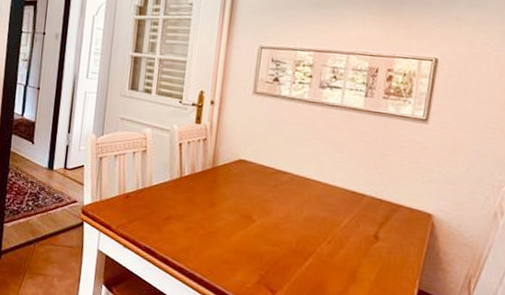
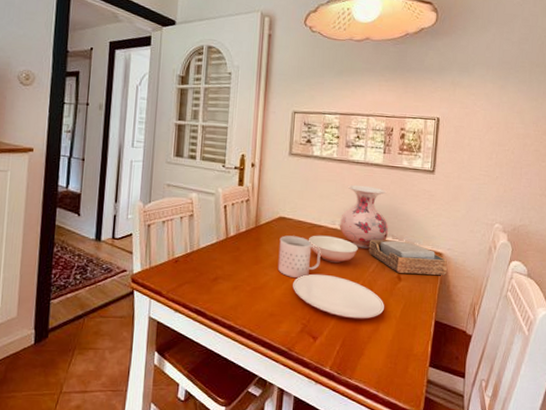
mug: none [234,179,285,227] -> present [277,235,321,279]
plate: none [251,223,357,278] -> present [293,273,384,319]
bowl: none [271,182,329,214] -> present [309,235,358,263]
vase: none [307,129,367,202] -> present [339,184,389,249]
napkin holder: none [340,191,438,241] -> present [368,239,448,276]

